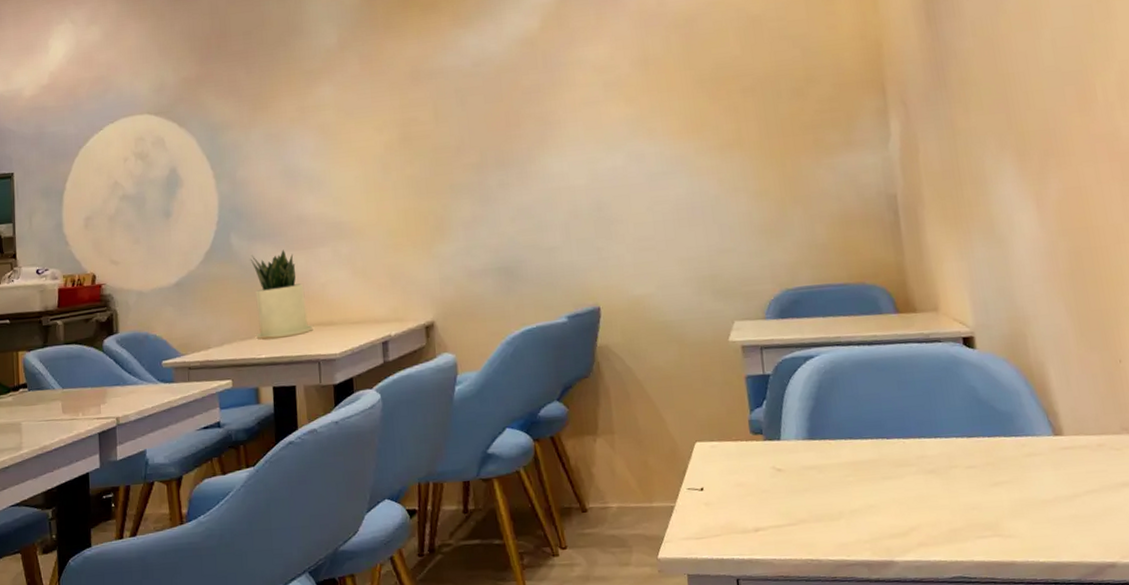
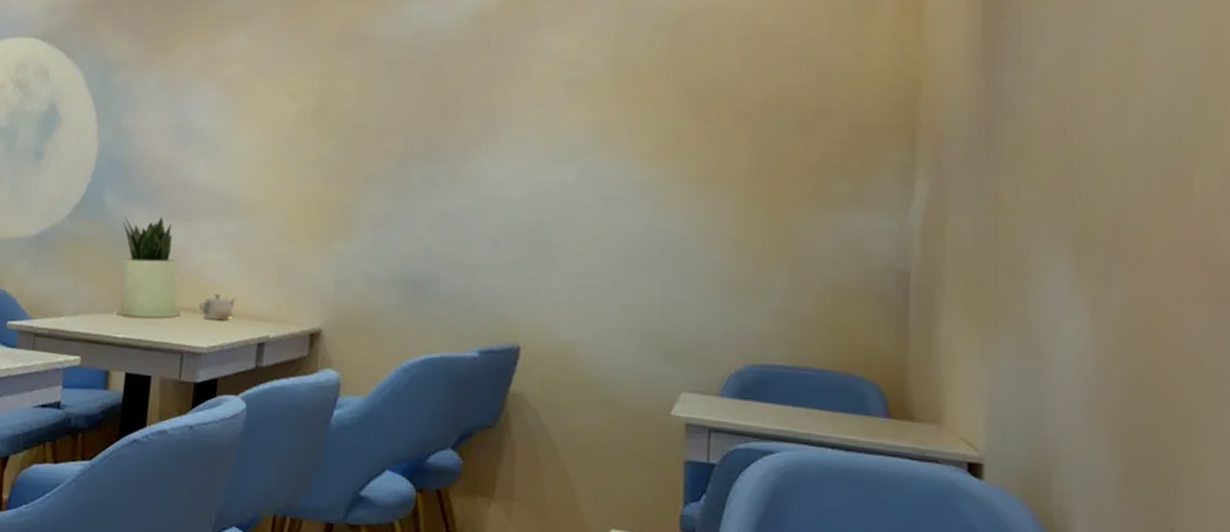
teapot: none [327,306,359,330] -> present [198,293,237,321]

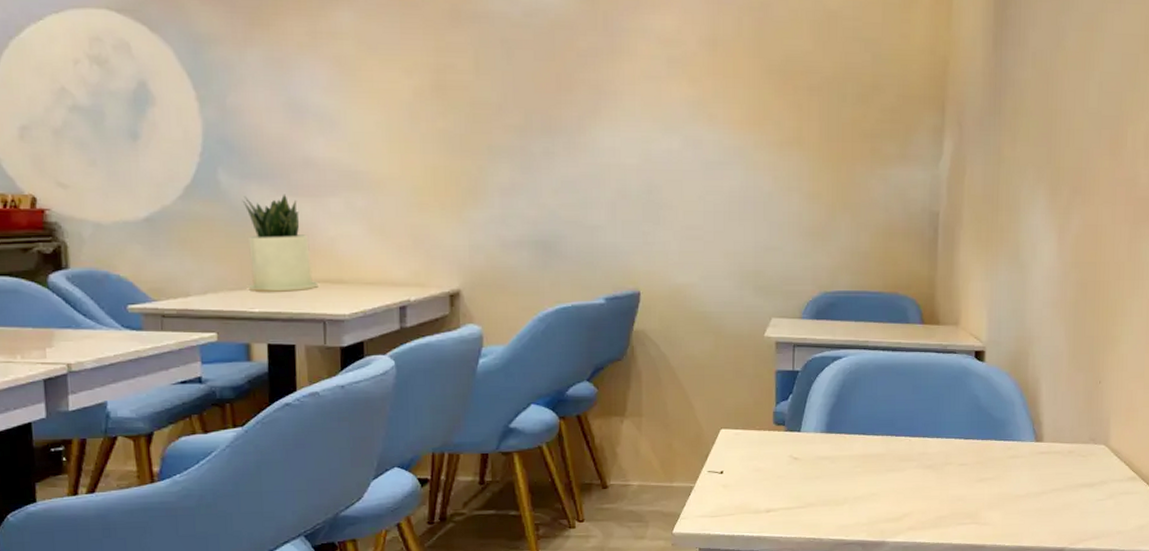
teapot: present [198,293,237,321] -> none [335,264,374,289]

